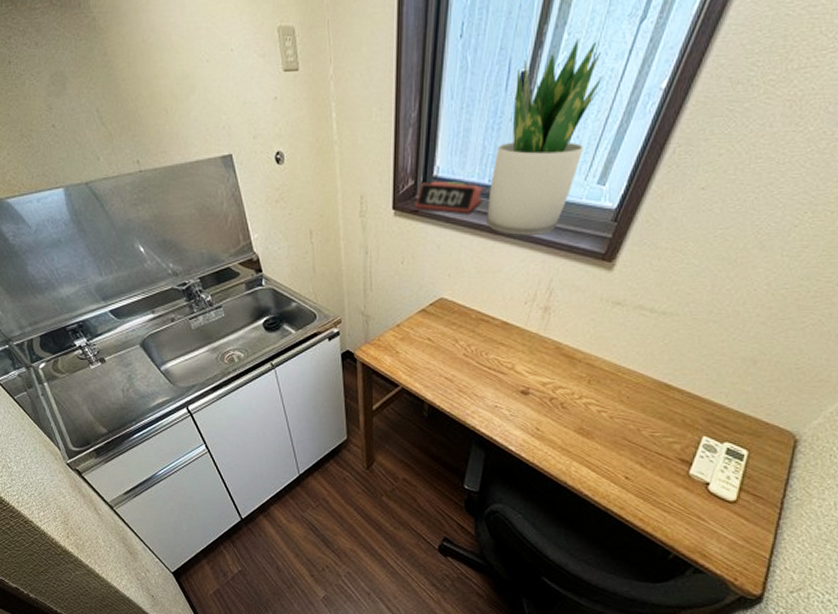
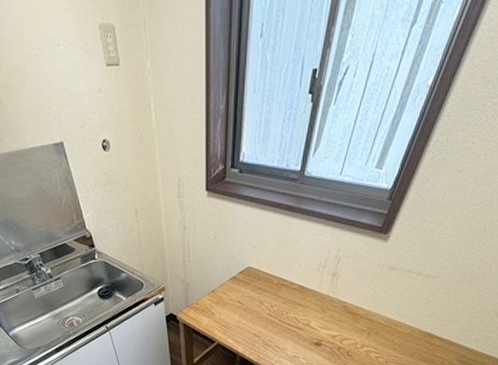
alarm clock: present [415,180,485,216] -> none [225,165,284,196]
planter: present [486,38,604,237] -> none [285,40,381,213]

